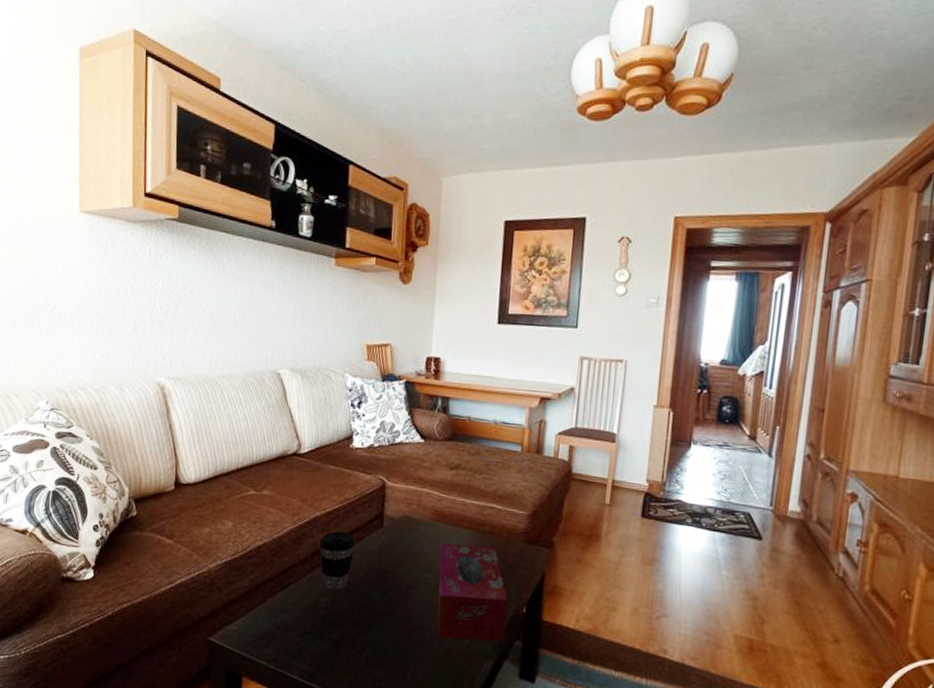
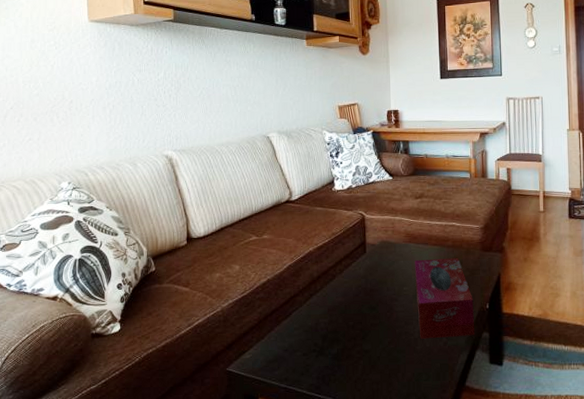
coffee cup: present [319,531,355,591] -> none [314,261,344,312]

